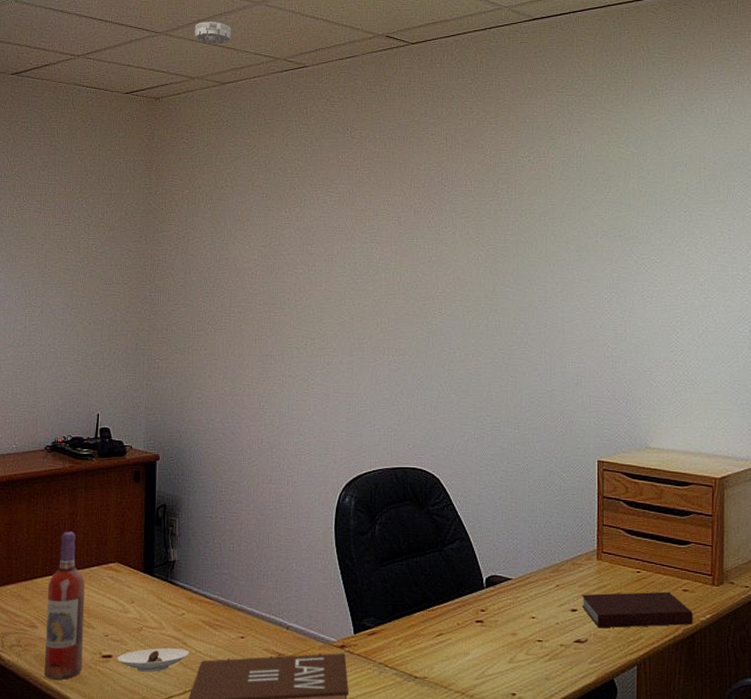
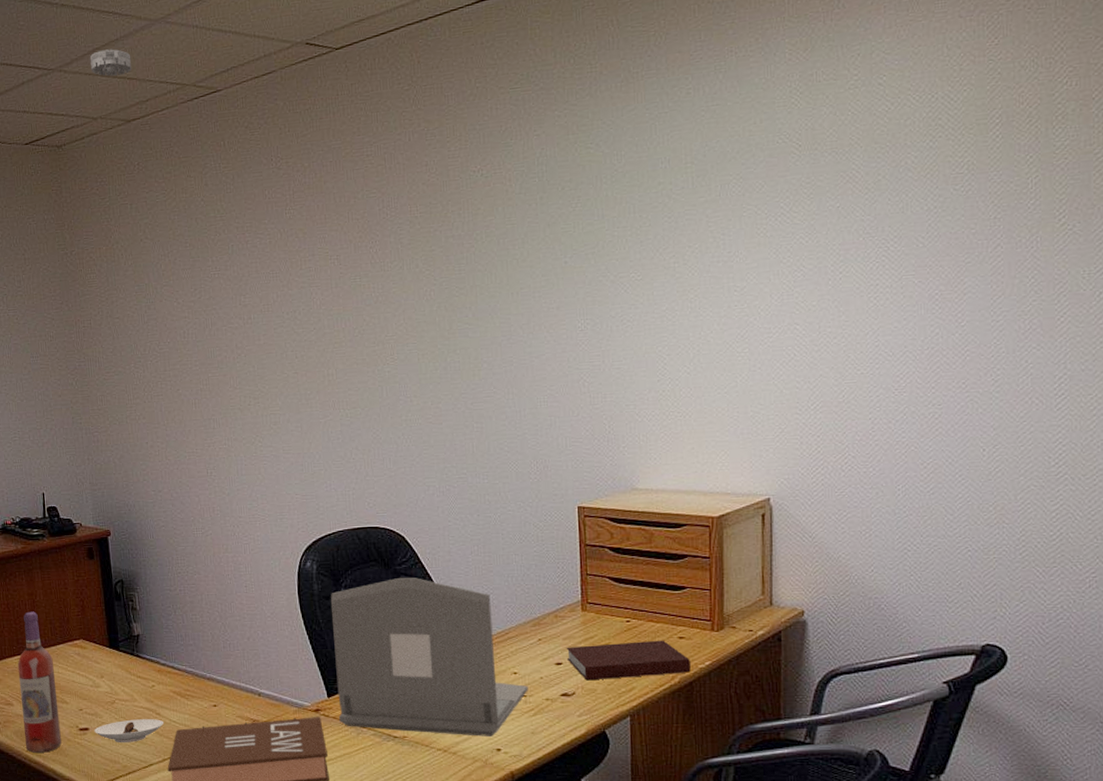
laptop: none [362,517,545,680] -> present [330,577,528,736]

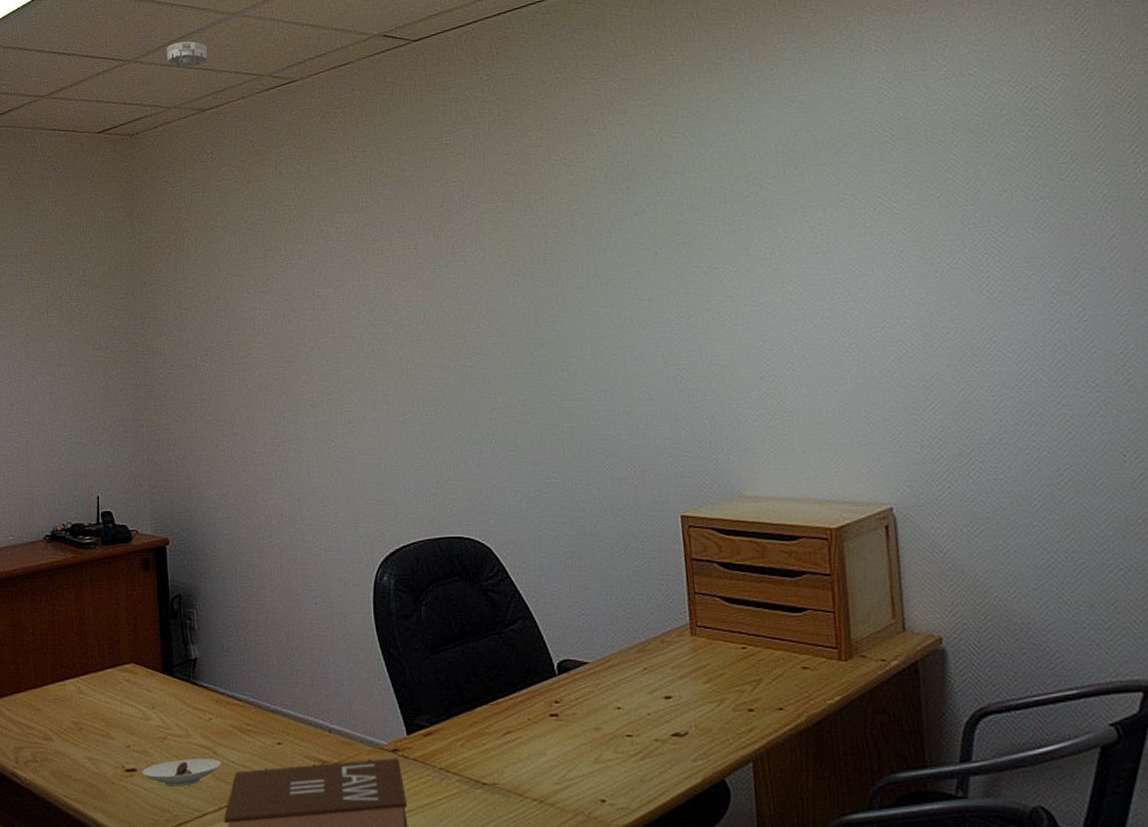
wine bottle: present [17,611,62,753] -> none [60,630,105,798]
laptop: present [330,577,528,736] -> none [409,594,635,784]
notebook: present [566,640,691,681] -> none [675,670,819,718]

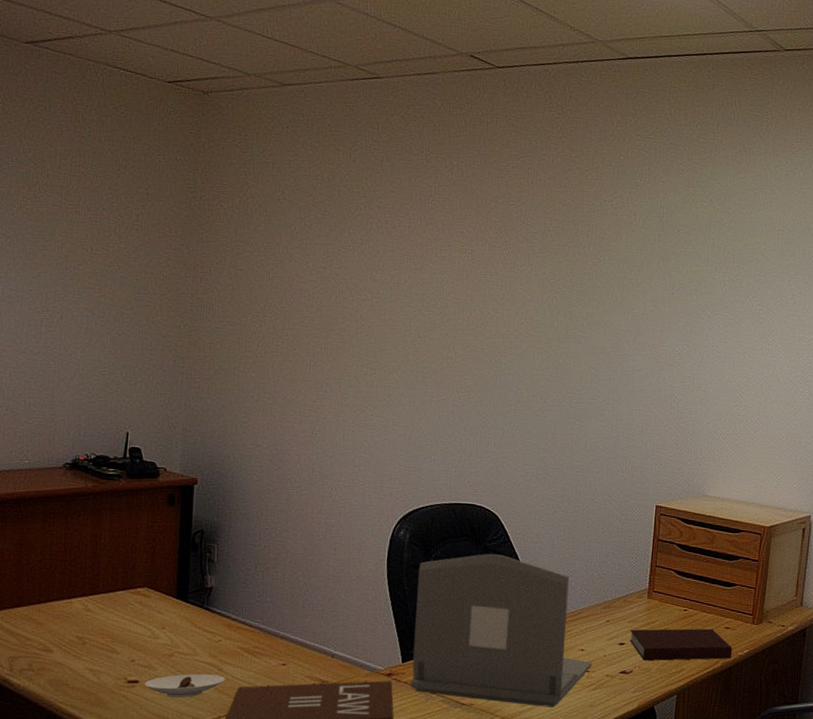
smoke detector: present [166,41,208,68] -> none [252,11,297,40]
laptop: none [409,594,635,784] -> present [410,553,592,707]
notebook: none [675,670,819,718] -> present [629,628,732,661]

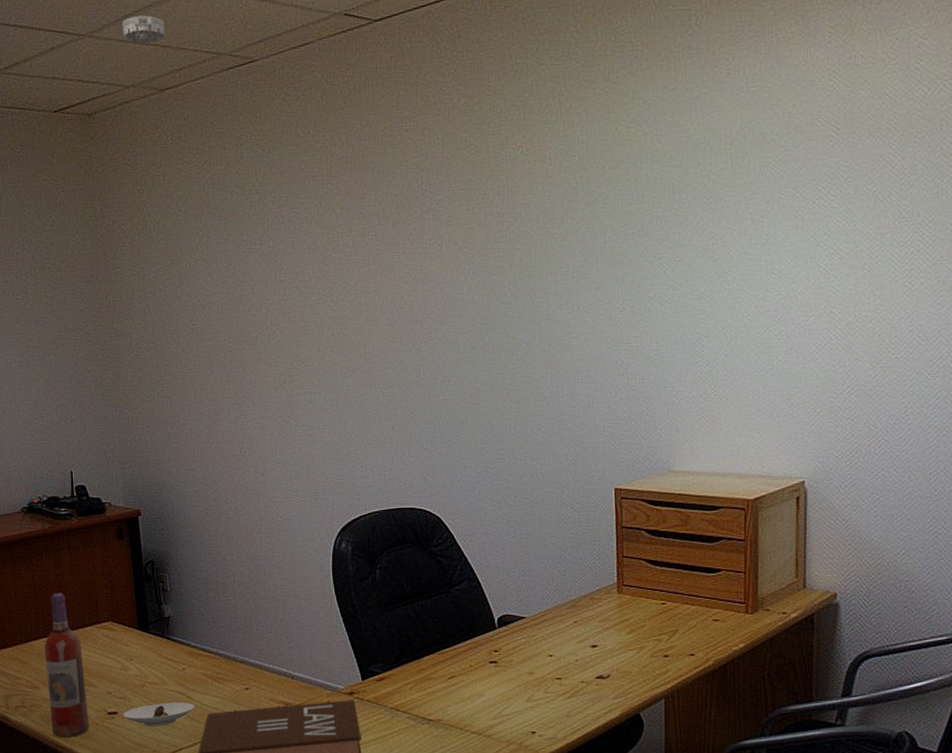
wine bottle: none [60,553,109,705] -> present [44,592,89,737]
smoke detector: none [252,11,297,40] -> present [122,15,166,44]
laptop: present [410,553,592,707] -> none [365,559,564,719]
notebook: present [629,628,732,661] -> none [601,622,725,663]

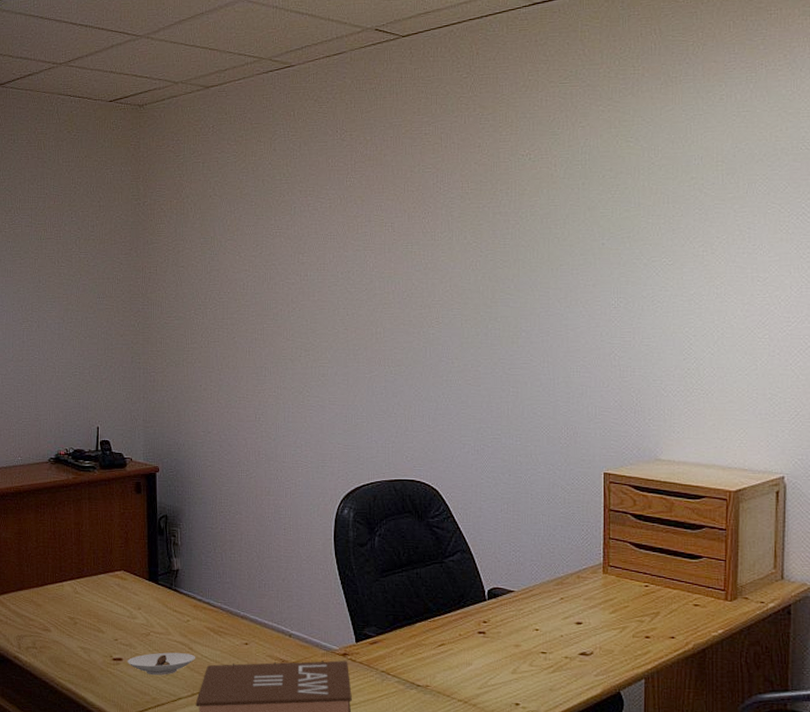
wine bottle: present [44,592,89,737] -> none [58,540,95,680]
smoke detector: present [122,15,166,44] -> none [176,21,214,46]

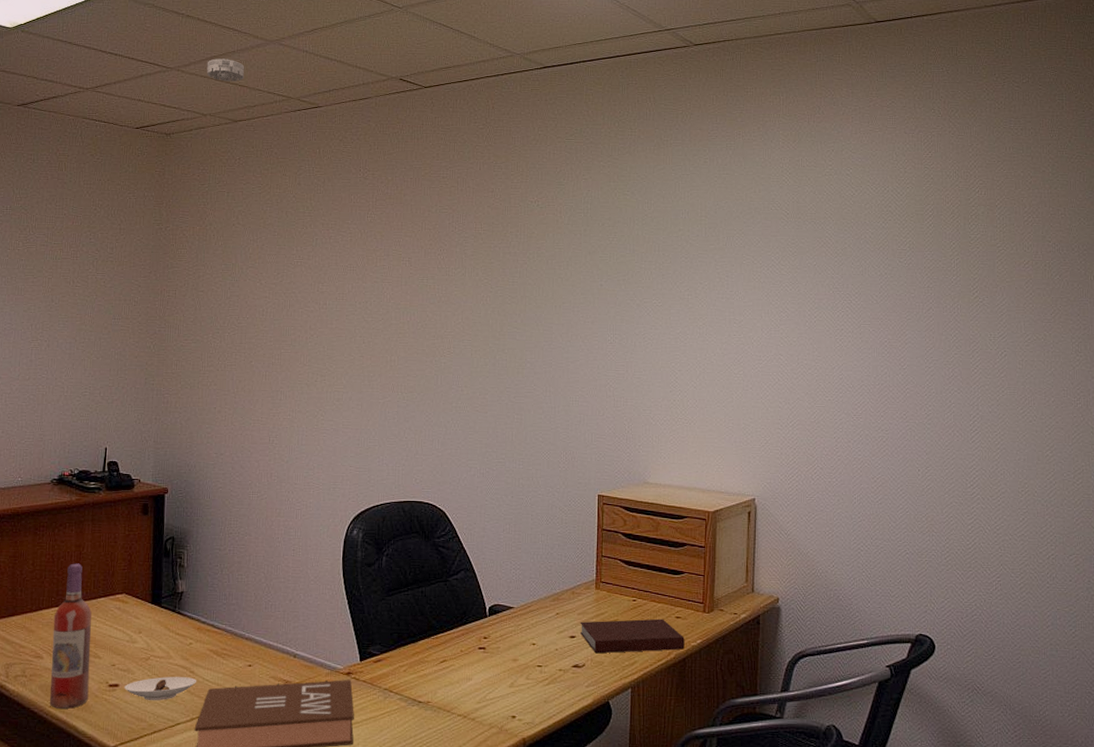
wine bottle: none [58,540,95,680] -> present [49,563,92,709]
smoke detector: none [176,21,214,46] -> present [206,58,245,82]
notebook: none [586,606,704,642] -> present [579,618,685,654]

